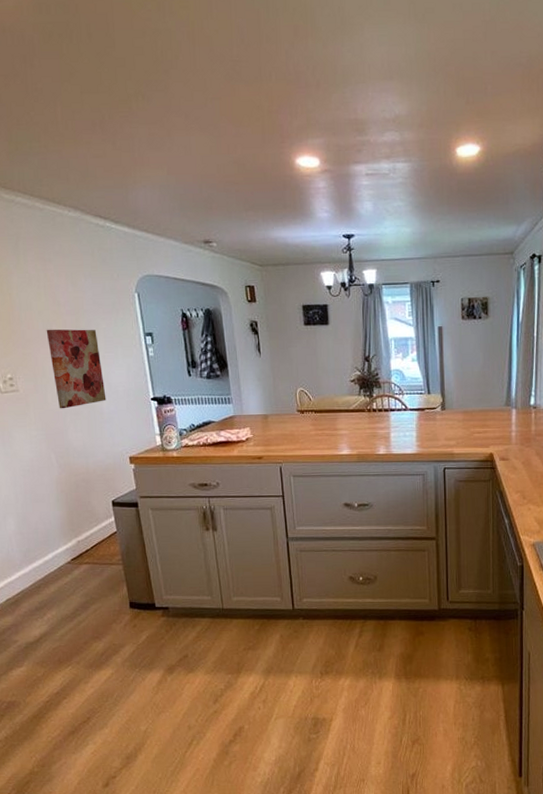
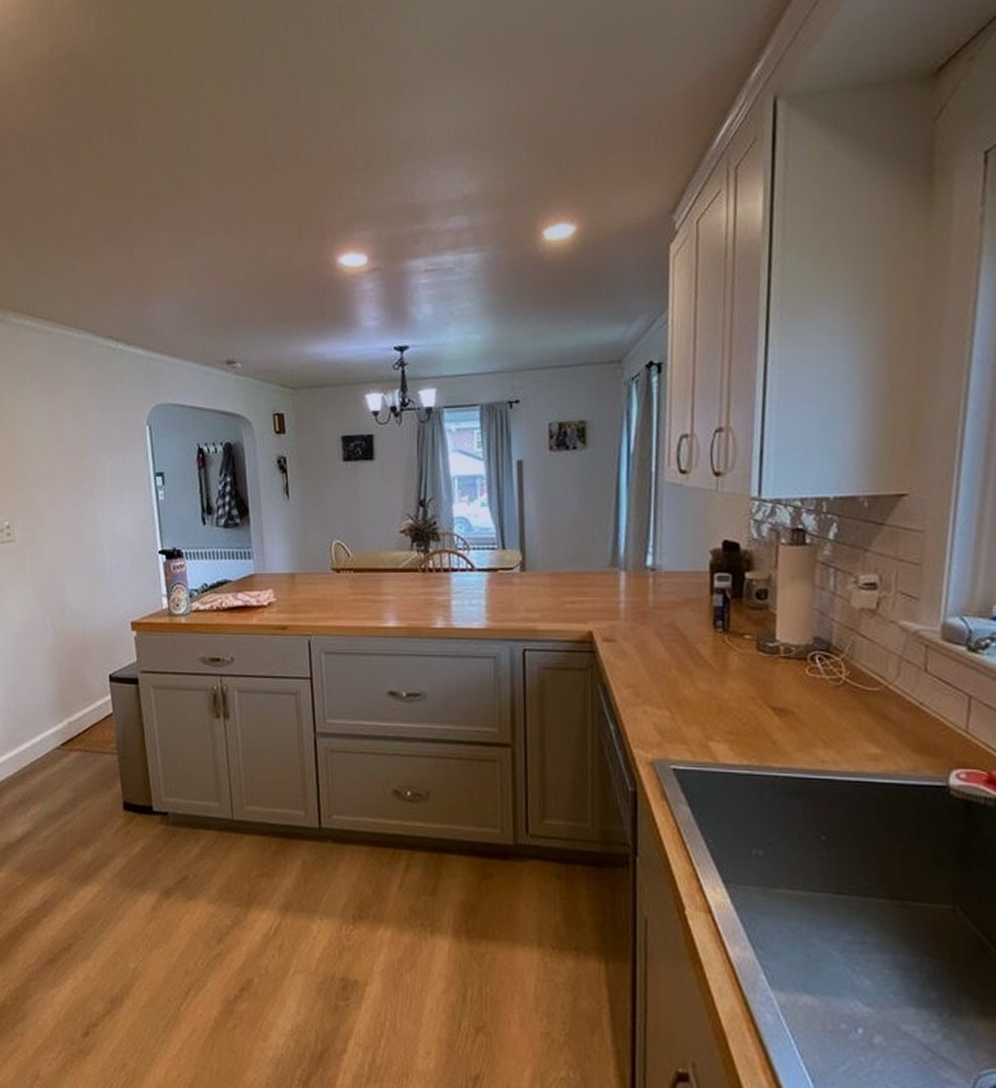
wall art: present [46,329,106,409] -> none [48,469,109,563]

